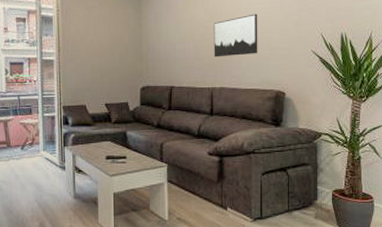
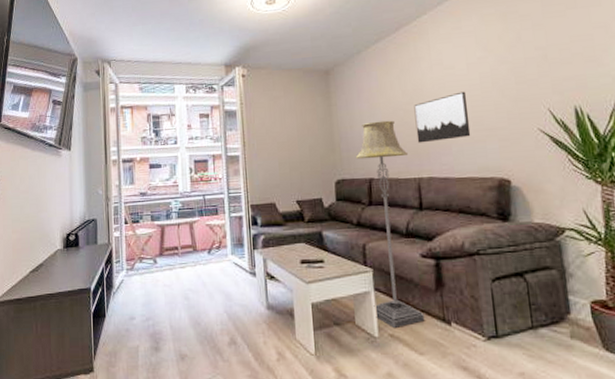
floor lamp: none [159,35,207,213] -> present [355,120,425,329]

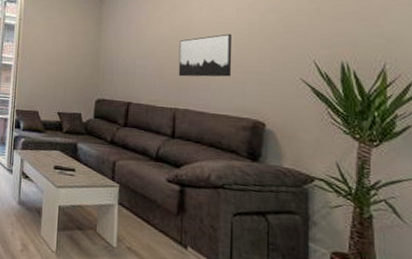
floor lamp: present [355,120,425,329] -> none [116,50,168,243]

